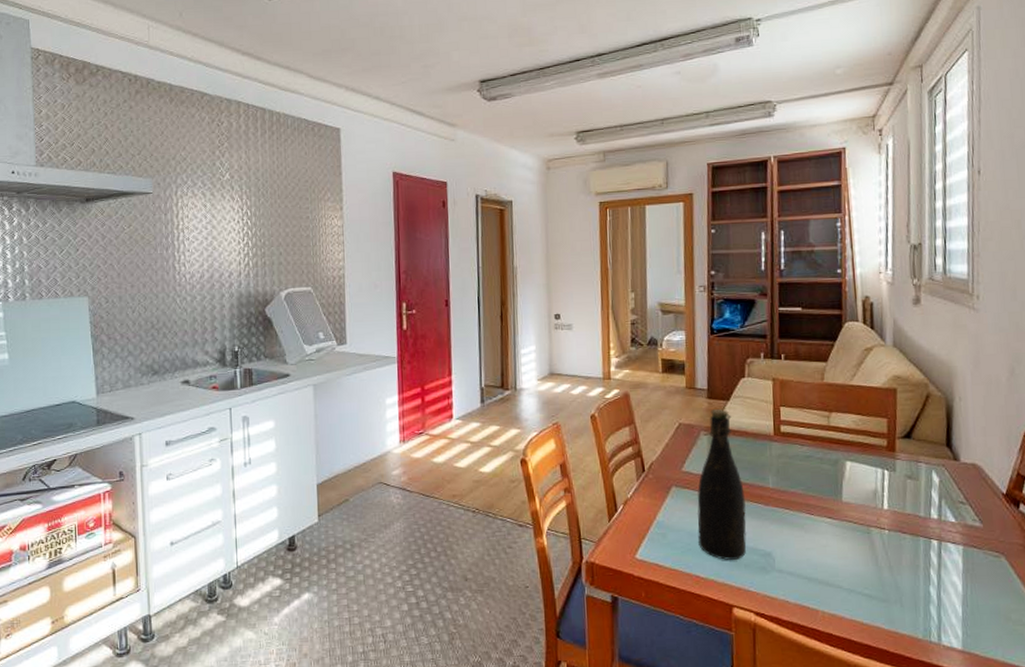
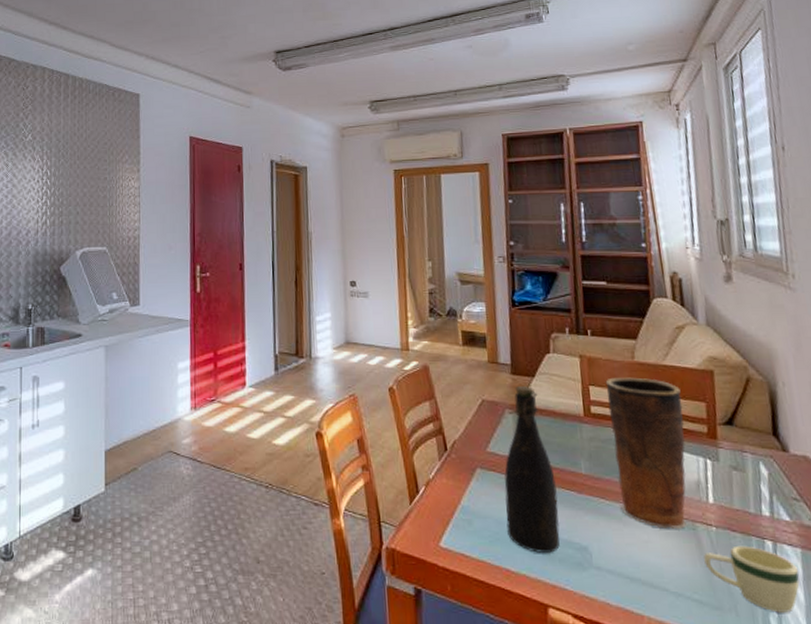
vase: none [795,397,867,534] -> present [605,377,688,529]
mug: none [876,545,959,602] -> present [704,545,800,613]

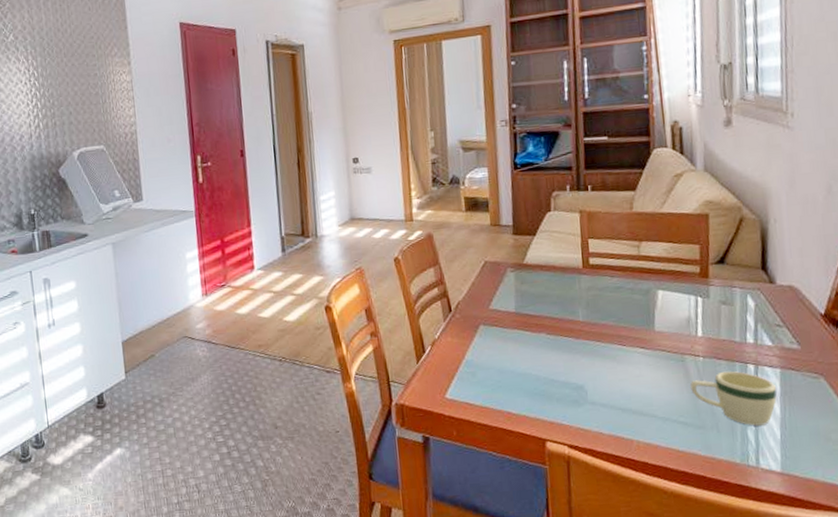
bottle: present [504,386,560,553] -> none [506,245,558,395]
vase: present [605,377,688,529] -> none [604,227,679,363]

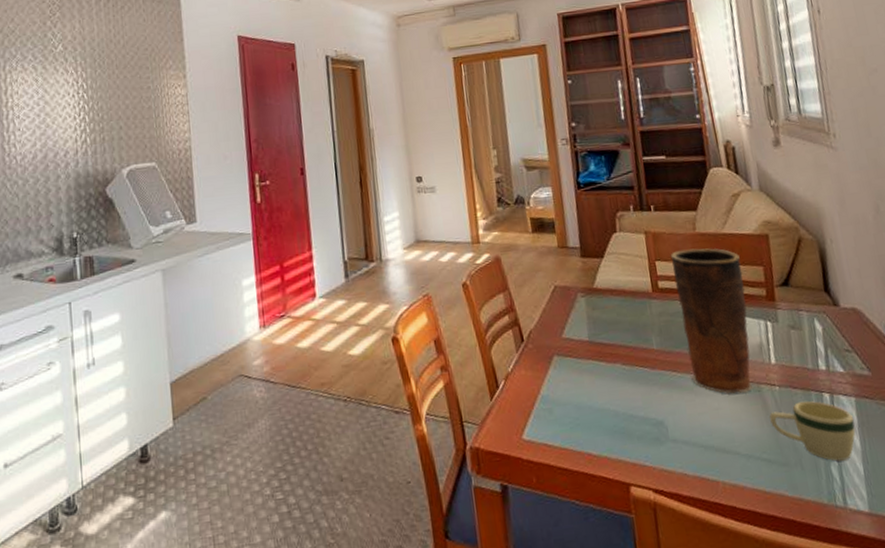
vase: none [604,227,679,363] -> present [670,248,754,394]

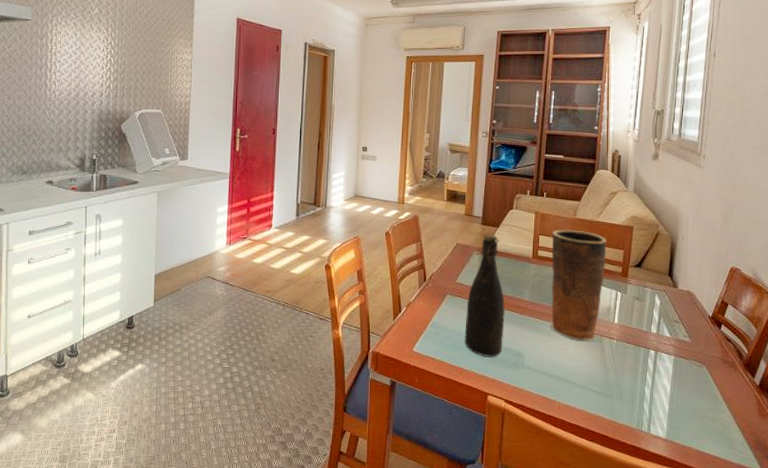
bottle: none [580,268,638,433] -> present [464,234,505,357]
mug: present [769,400,856,461] -> none [605,353,669,400]

